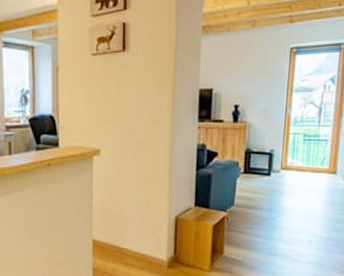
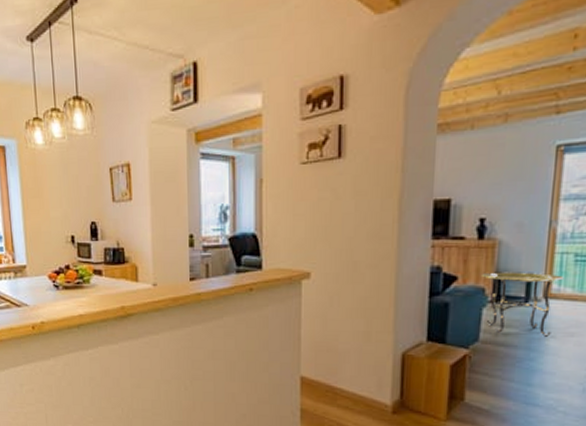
side table: none [235,149,296,200] -> present [480,272,564,337]

